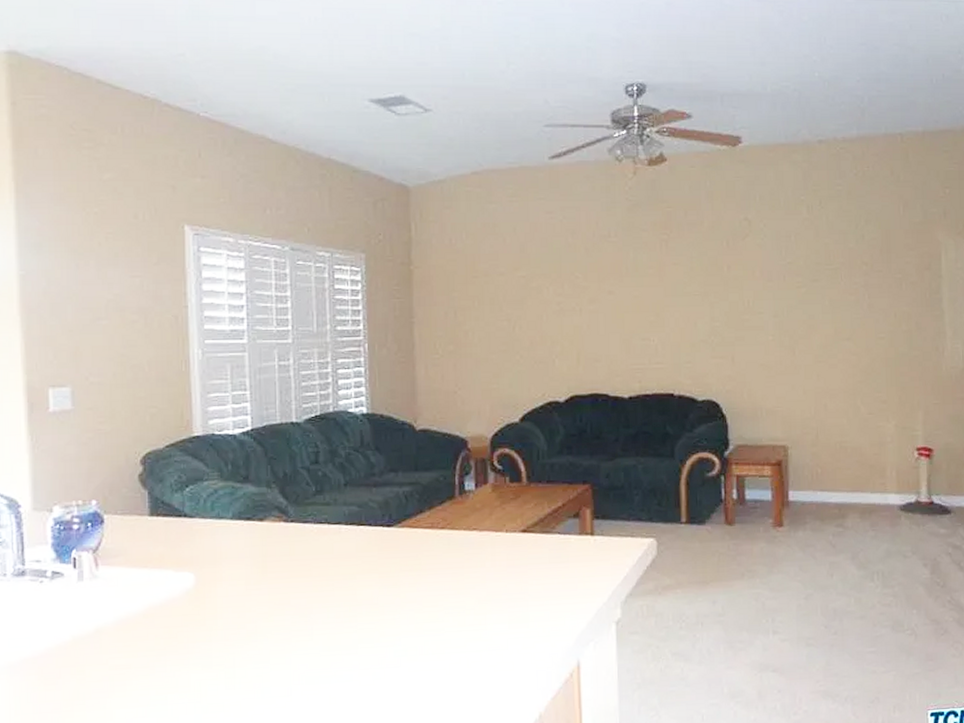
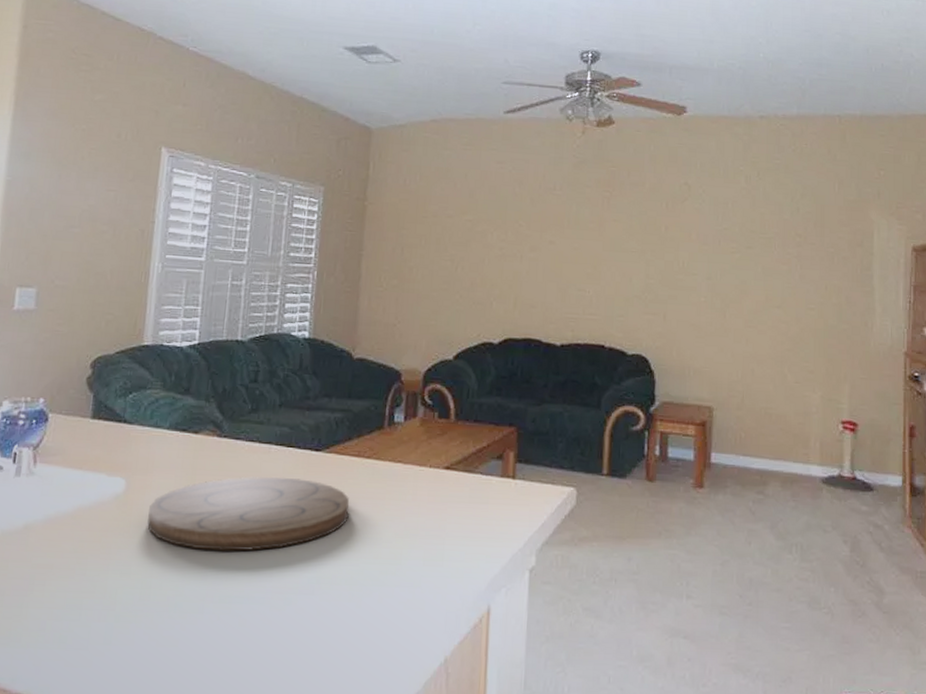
cutting board: none [223,556,429,635] -> present [147,476,350,552]

